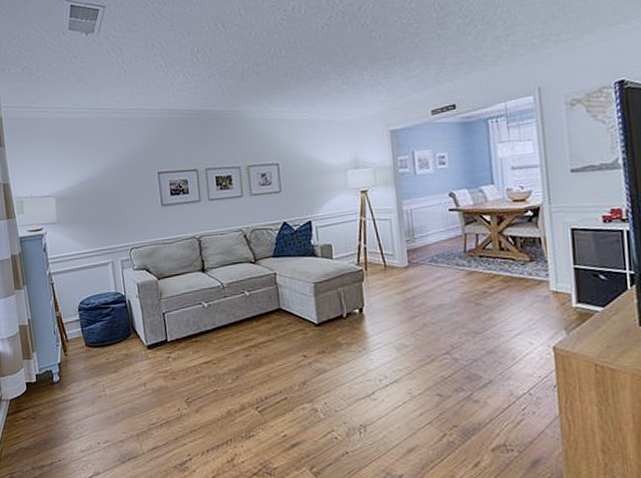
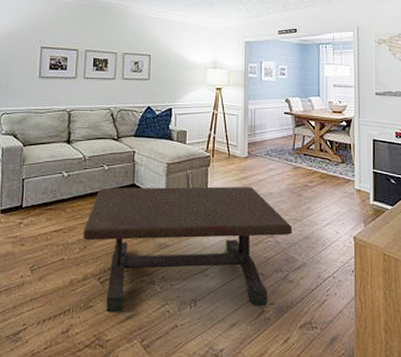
coffee table: none [233,300,473,441] -> present [83,186,293,313]

